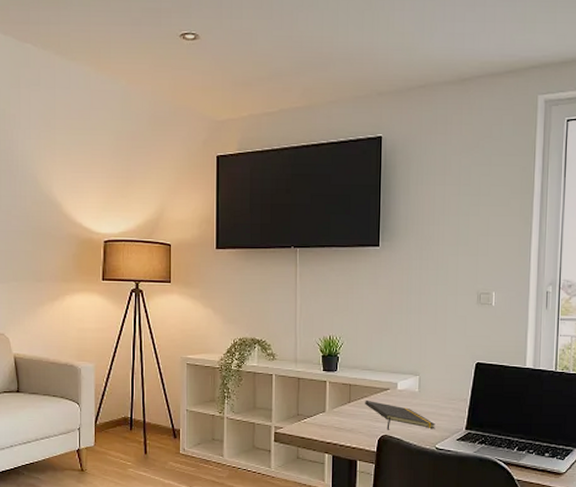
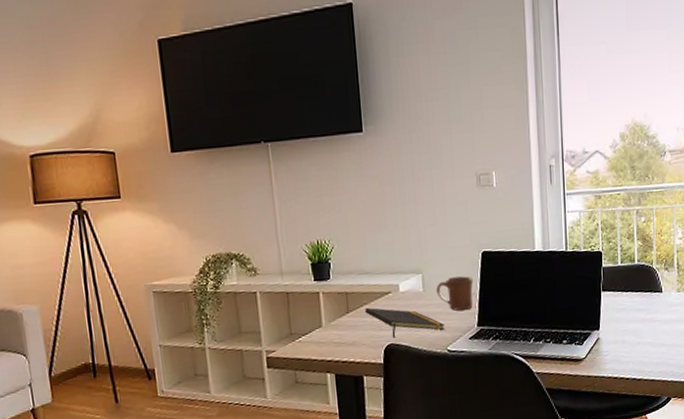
mug: none [430,382,466,413] -> present [436,276,474,311]

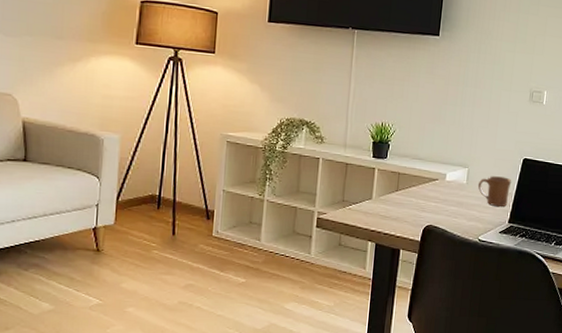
notepad: present [365,307,445,338] -> none [412,189,480,220]

